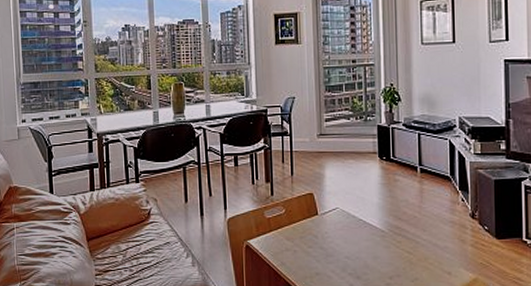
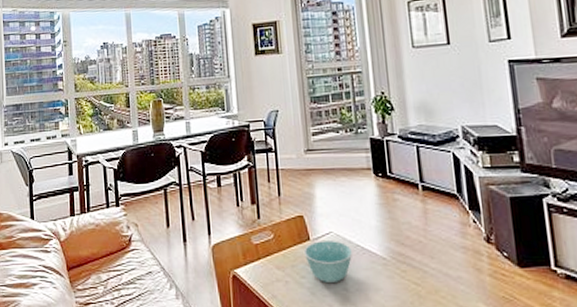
bowl: none [311,216,356,253] -> present [303,241,353,284]

